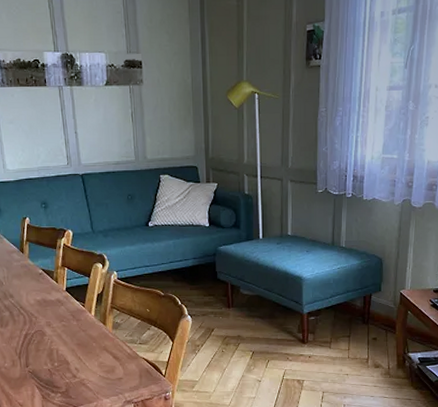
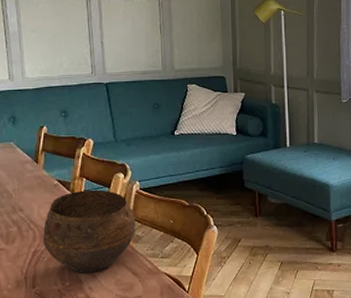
bowl: none [31,278,115,356] -> present [42,189,136,274]

